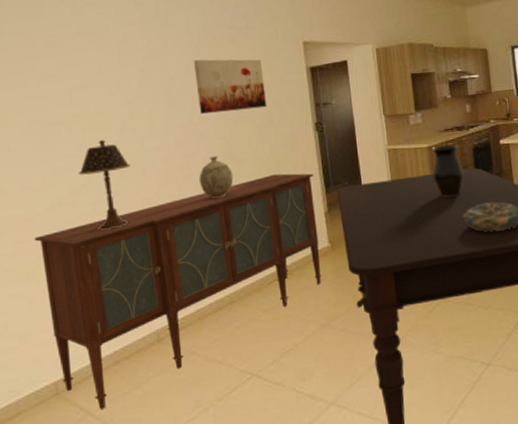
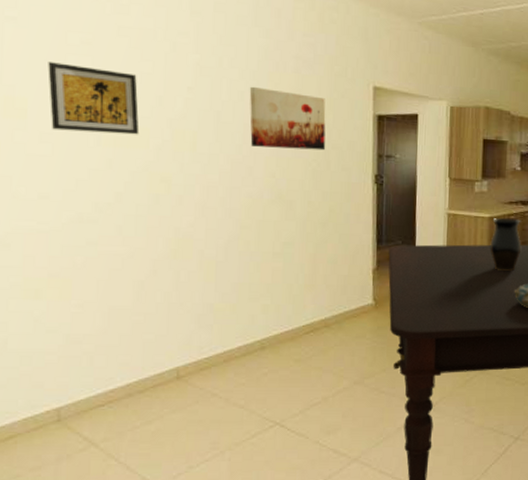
wall art: none [21,65,103,126] -> present [48,62,140,135]
sideboard: present [34,173,322,409] -> none [46,222,367,441]
table lamp: present [78,139,131,230] -> none [104,157,166,256]
decorative vase: present [199,155,234,198] -> none [241,193,279,238]

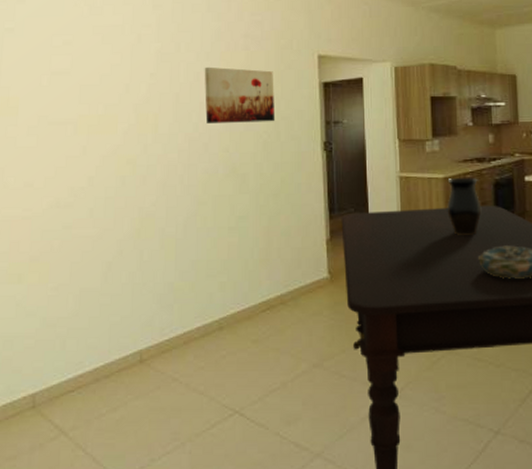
wall art: present [48,62,140,135] -> none [36,63,109,123]

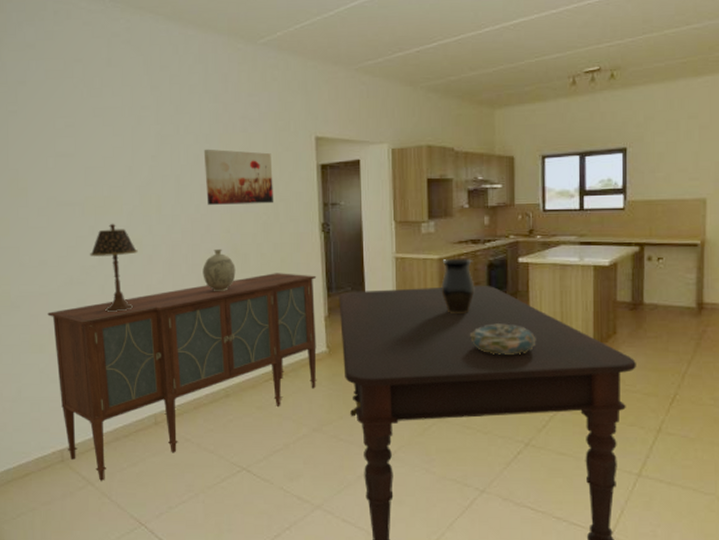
sideboard: none [29,193,318,430] -> present [47,273,317,481]
table lamp: none [79,142,131,237] -> present [89,223,138,312]
decorative vase: none [198,168,234,214] -> present [202,248,236,291]

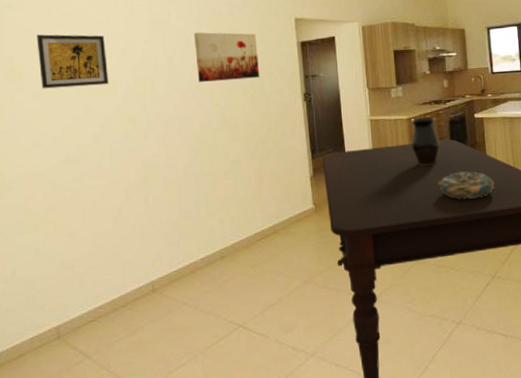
wall art: none [41,145,114,204] -> present [37,34,109,89]
sideboard: present [47,273,317,481] -> none [42,139,306,353]
table lamp: present [89,223,138,312] -> none [85,103,133,187]
decorative vase: present [202,248,236,291] -> none [195,121,227,160]

